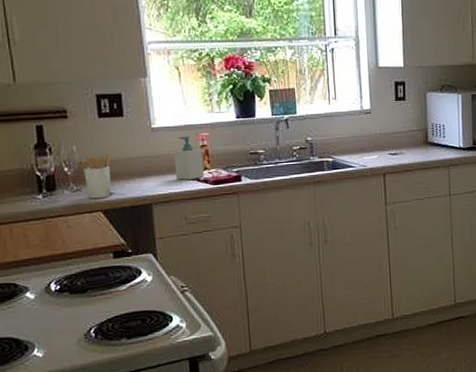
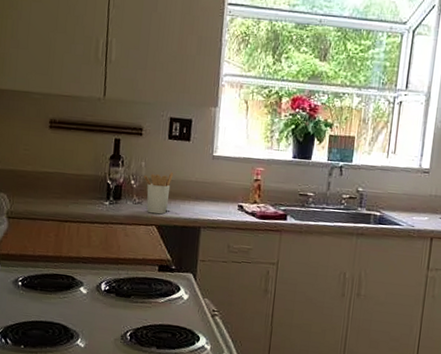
soap bottle: present [173,136,205,180] -> none [226,167,255,211]

